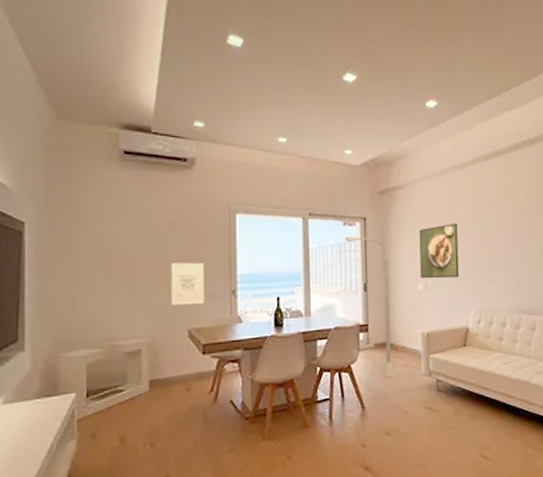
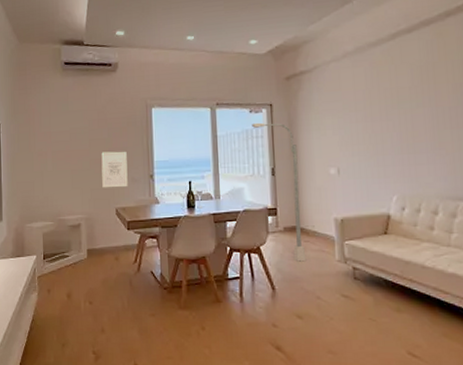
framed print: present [419,223,459,279] -> none [330,104,378,163]

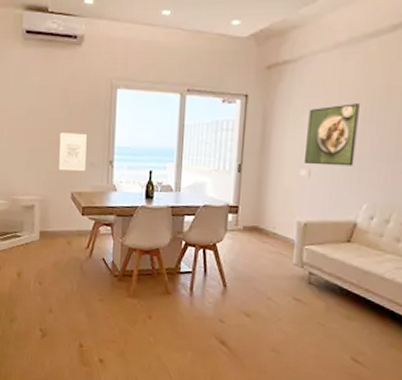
floor lamp: present [252,122,307,262] -> none [223,114,269,263]
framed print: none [330,104,378,163] -> present [305,103,360,166]

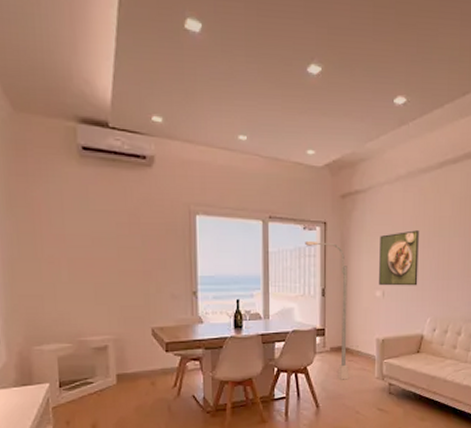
wall art: present [59,132,87,172] -> none [133,263,167,305]
floor lamp: none [223,114,269,263] -> present [305,240,349,380]

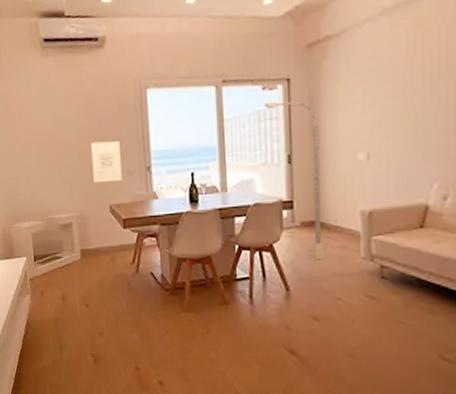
wall art: none [133,263,167,305] -> present [91,140,122,183]
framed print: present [379,230,419,286] -> none [360,73,418,147]

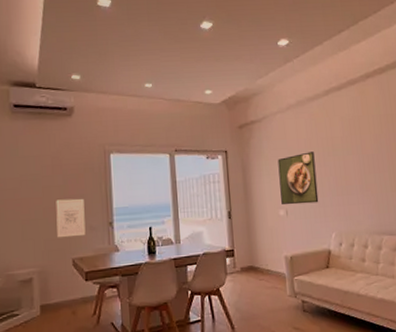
floor lamp: present [265,101,327,260] -> none [209,168,262,300]
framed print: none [360,73,418,147] -> present [277,151,319,205]

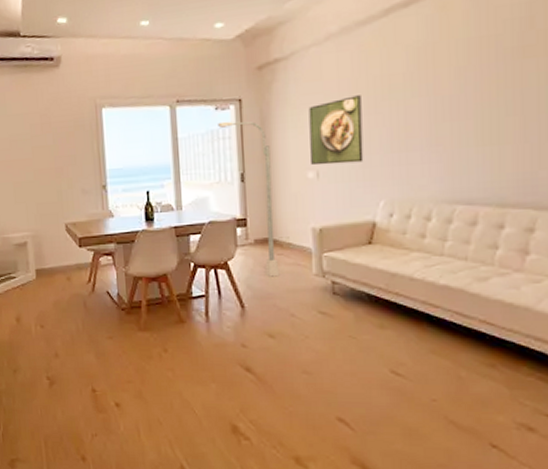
wall art: present [56,198,86,238] -> none [46,159,78,202]
floor lamp: none [209,168,262,300] -> present [218,121,280,277]

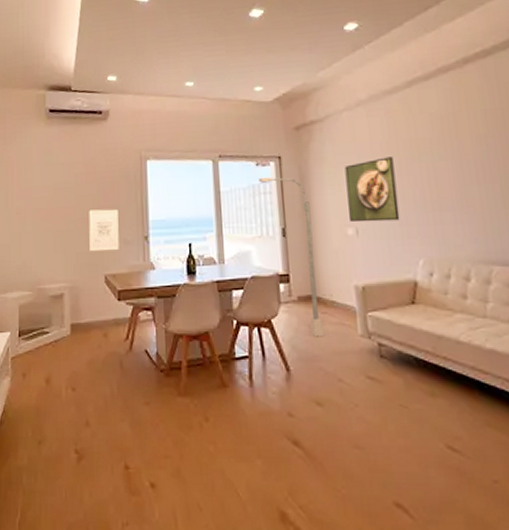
wall art: none [46,159,78,202] -> present [89,209,119,252]

